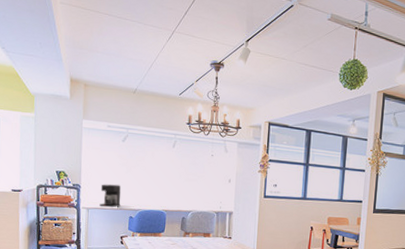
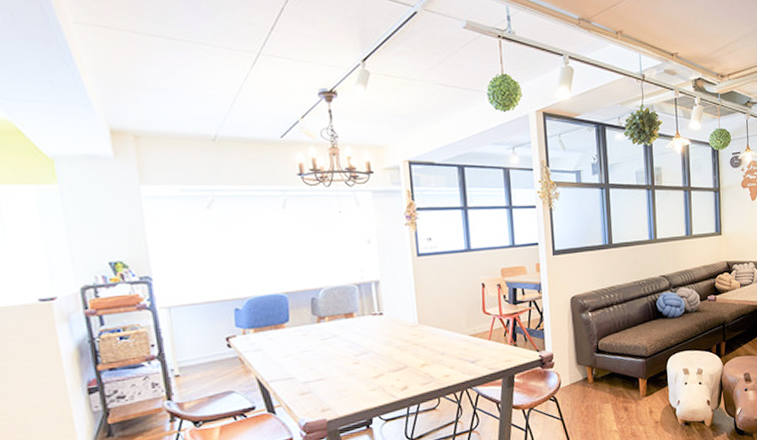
coffee maker: present [99,184,121,208] -> none [185,268,219,303]

